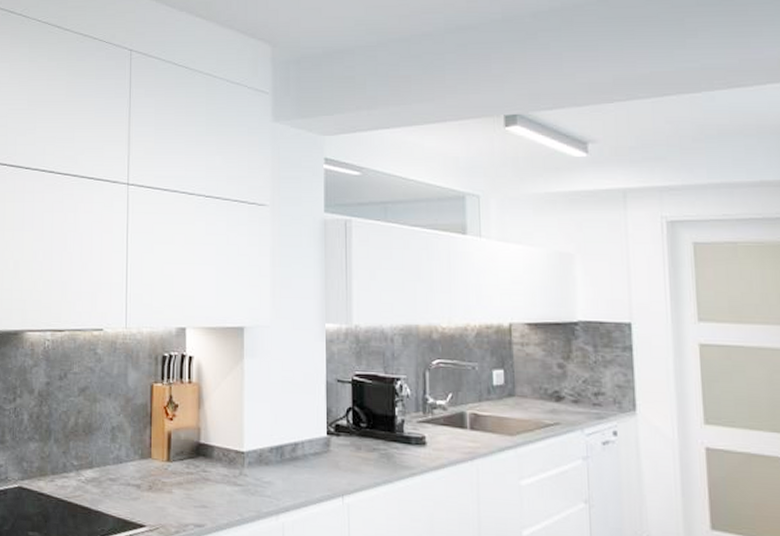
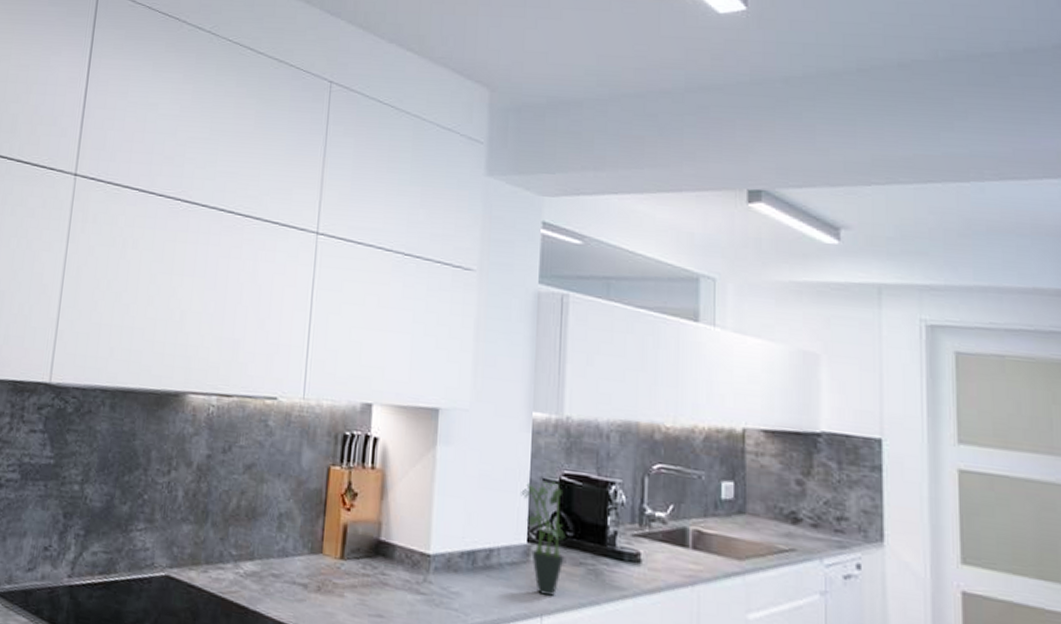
potted plant: none [319,381,360,479] -> present [521,480,566,596]

